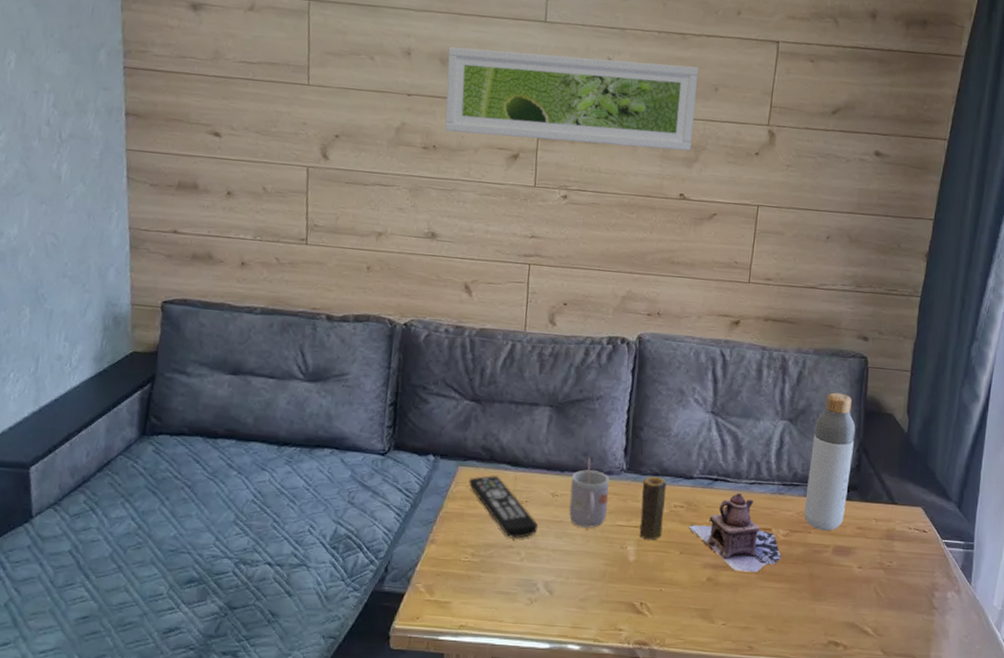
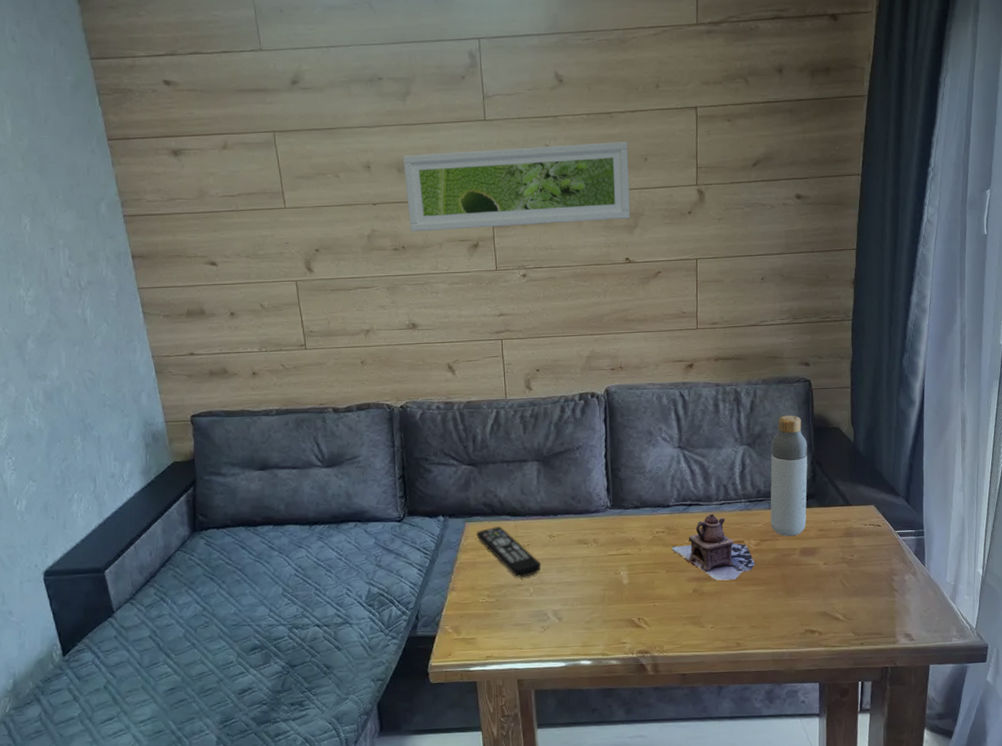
mug: present [569,457,610,528] -> none [564,500,599,561]
candle: present [639,476,667,541] -> none [626,509,649,564]

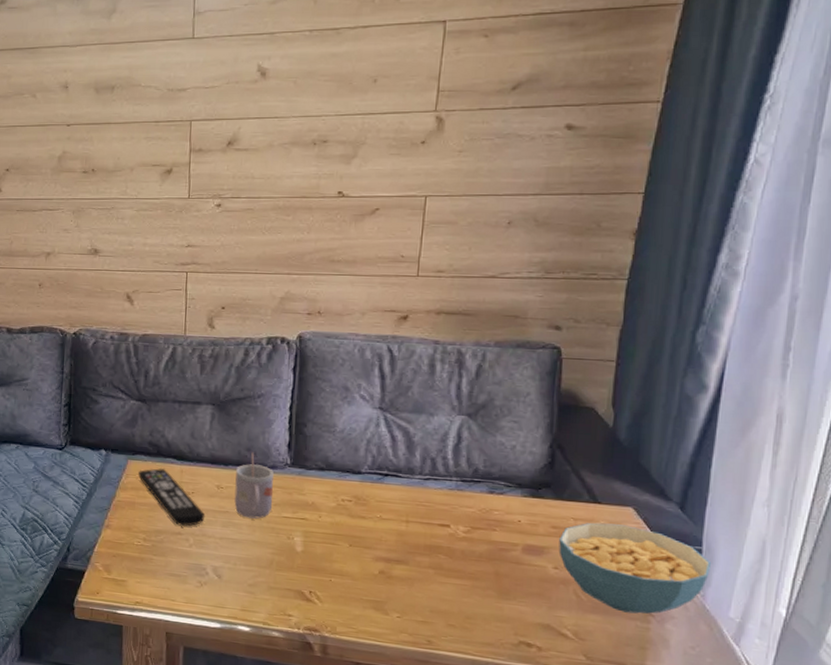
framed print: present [403,141,630,232] -> none [101,60,355,155]
mug: none [564,500,599,561] -> present [234,452,274,519]
teapot: present [672,514,755,581] -> none [358,489,462,568]
bottle: present [770,415,808,537] -> none [487,385,548,530]
cereal bowl: none [825,520,931,592] -> present [558,522,712,614]

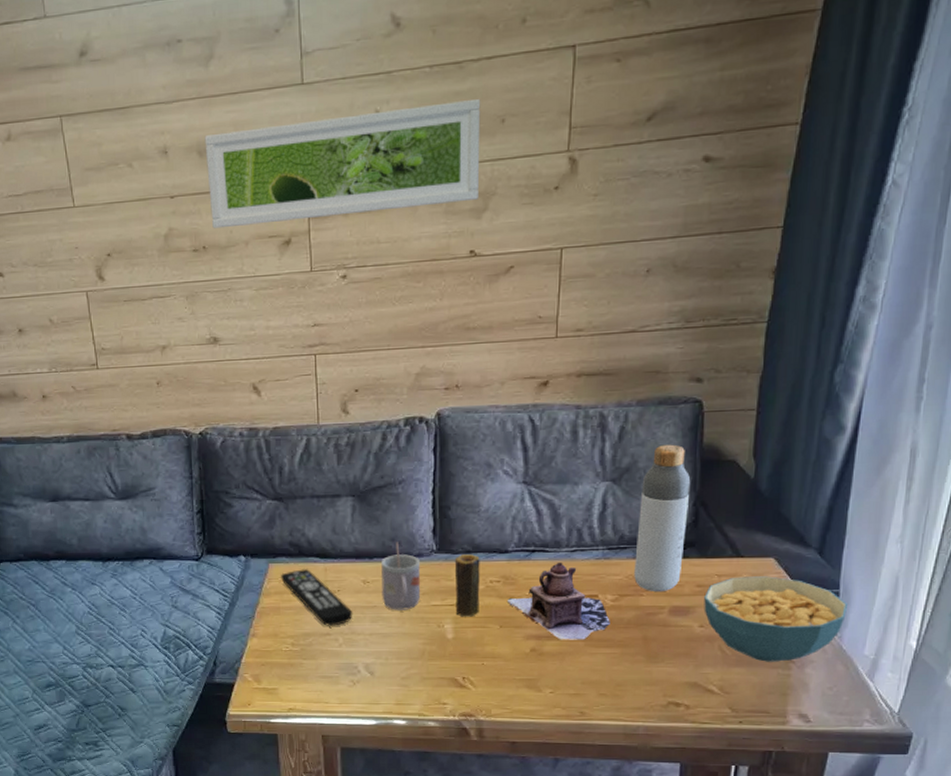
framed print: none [101,60,355,155] -> present [204,98,481,229]
candle: none [306,471,333,533] -> present [454,554,480,617]
teapot: none [358,489,462,568] -> present [508,563,610,640]
bottle: none [487,385,548,530] -> present [634,444,691,592]

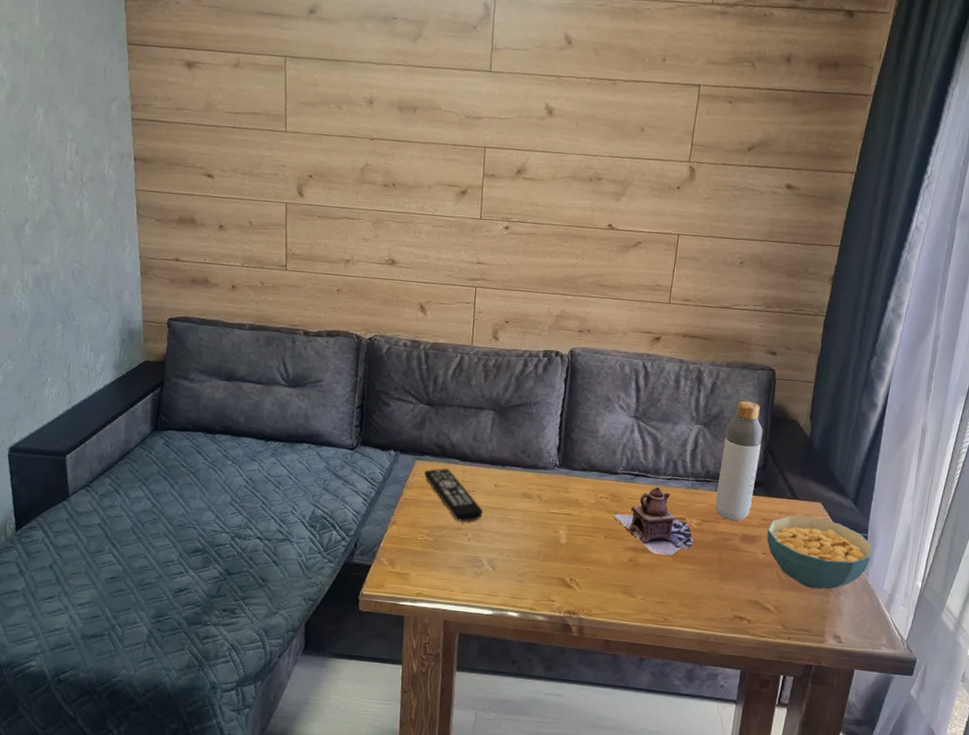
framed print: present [204,98,481,229] -> none [402,95,627,186]
mug: present [382,542,420,610] -> none [509,454,544,515]
candle: present [454,554,480,617] -> none [570,471,594,526]

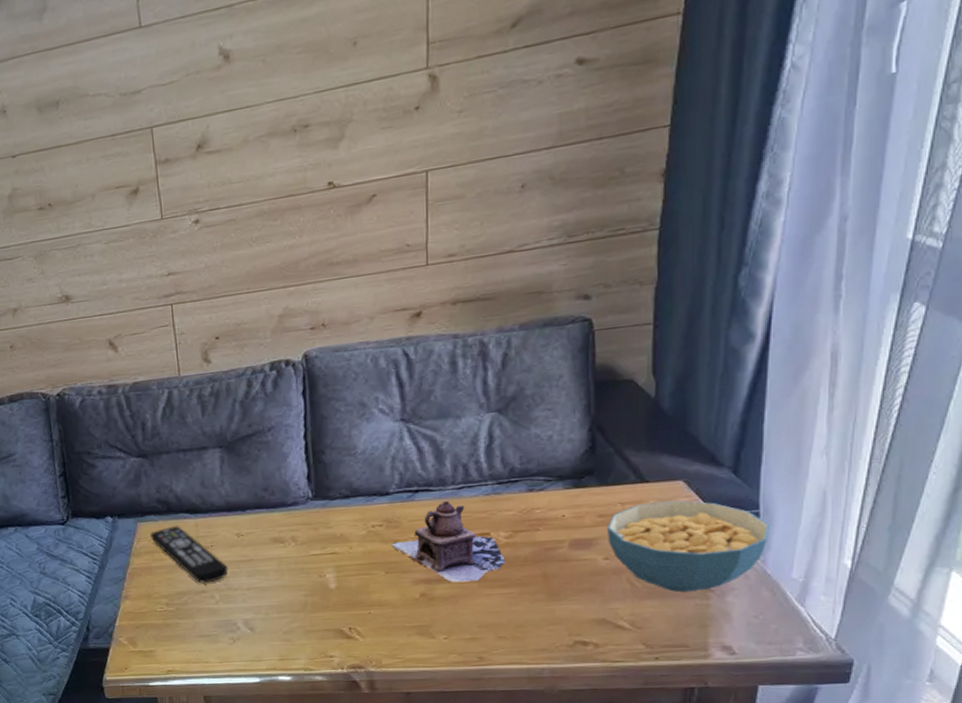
bottle: present [715,400,763,522] -> none [528,367,585,526]

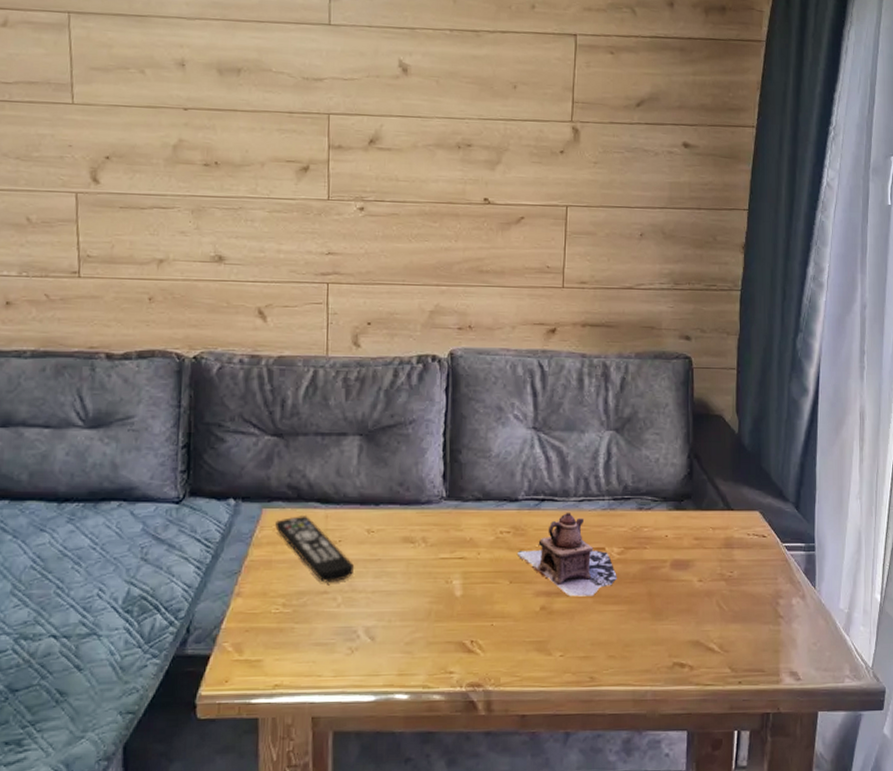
cereal bowl: present [607,500,771,593] -> none [701,529,823,618]

